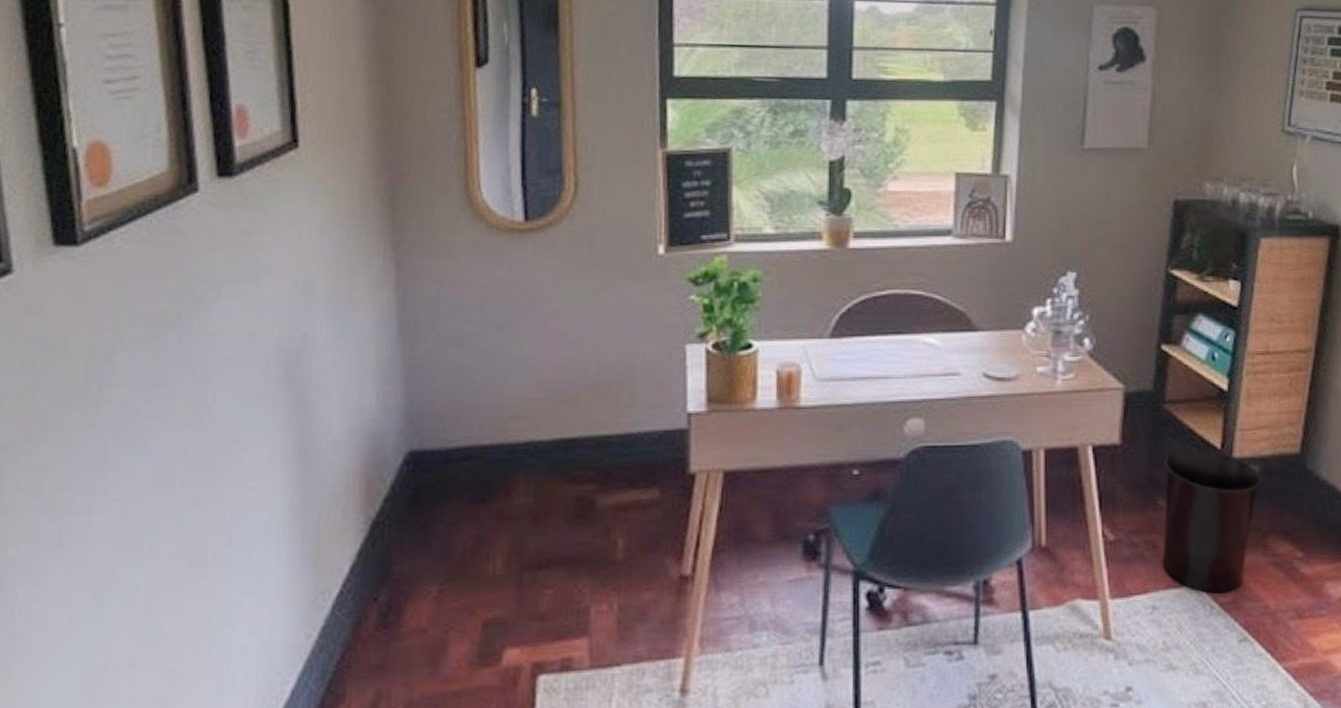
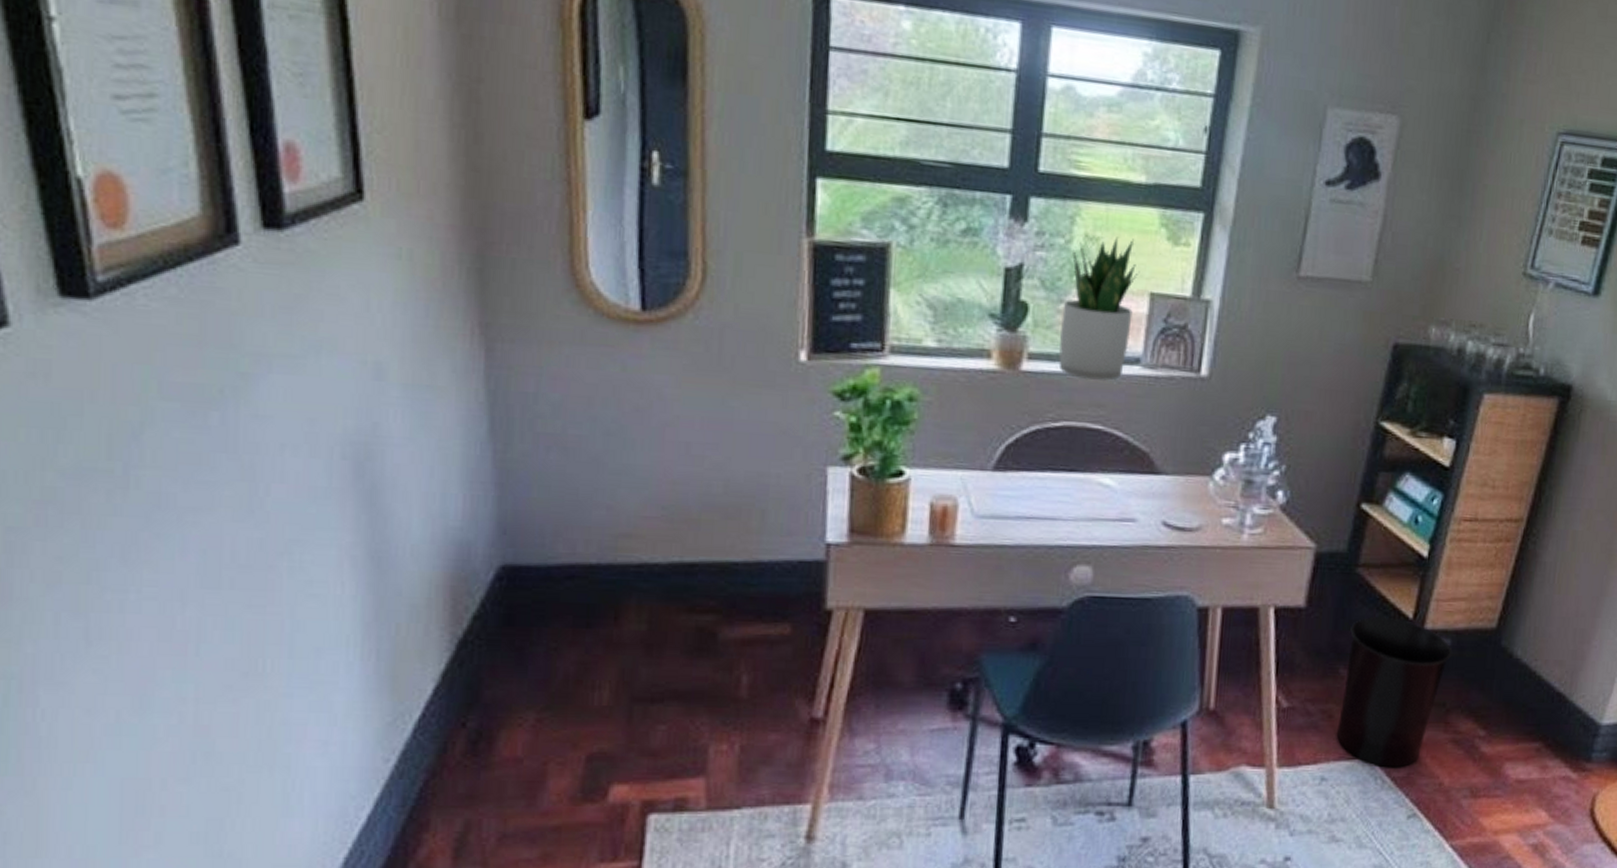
planter: none [879,127,945,251] -> present [1058,237,1140,381]

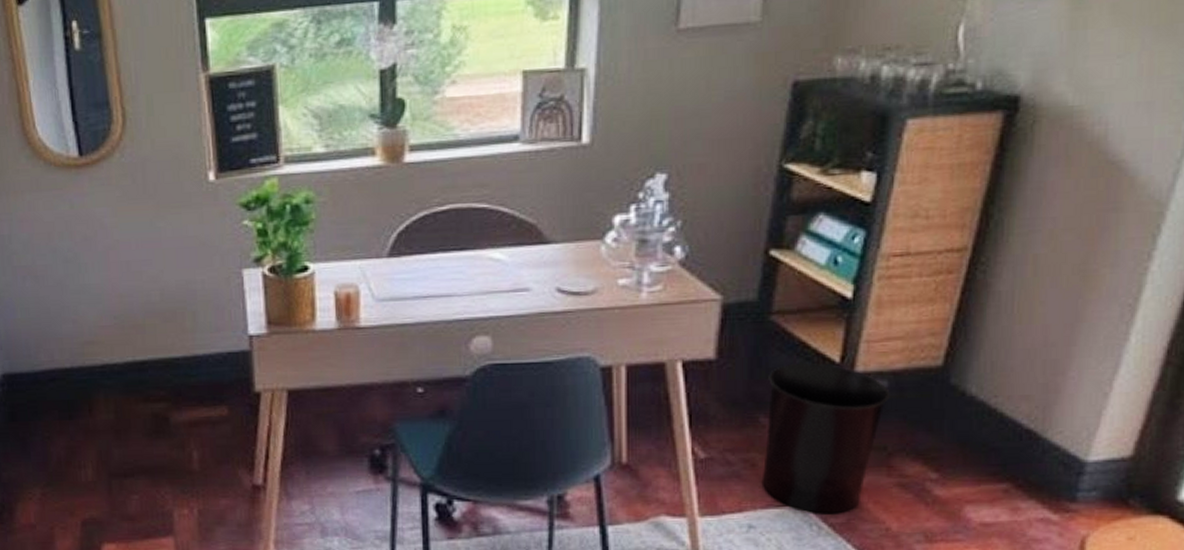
planter: present [1058,237,1140,381] -> none [437,21,510,162]

